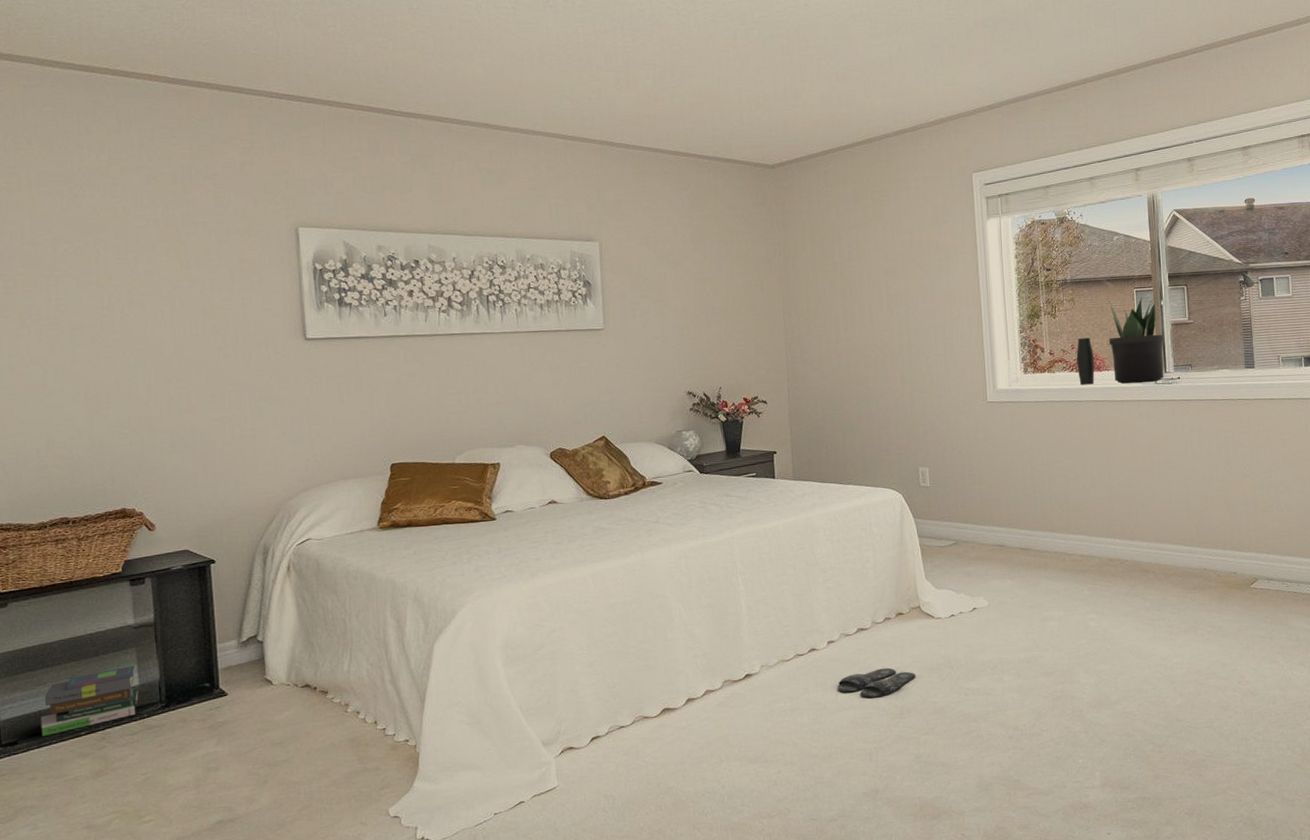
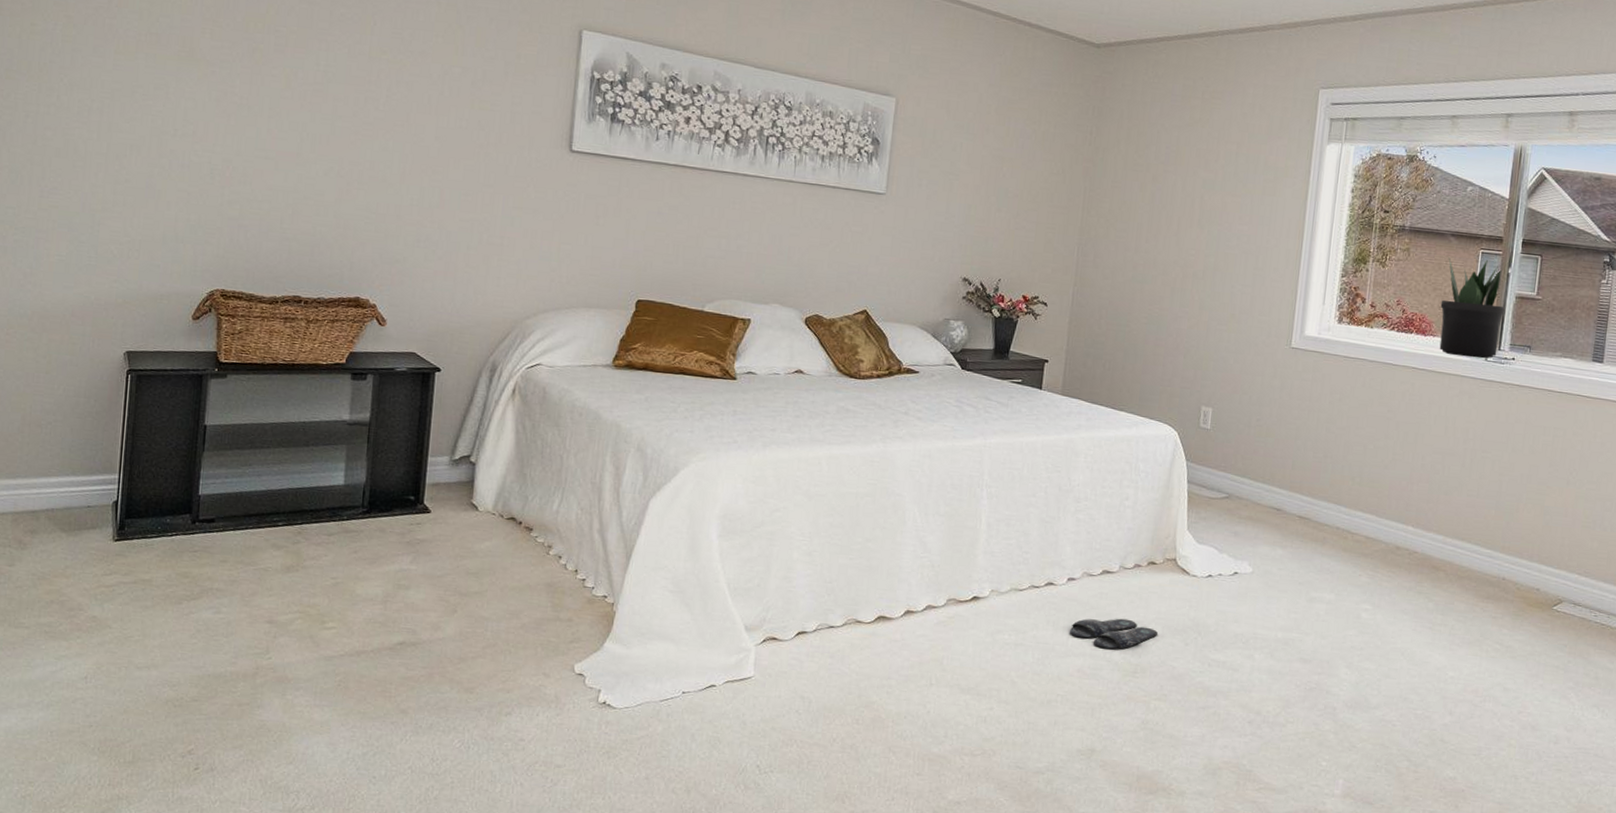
books: present [40,665,139,737] -> none [239,462,343,520]
vase: present [1076,337,1095,385] -> none [1399,294,1421,349]

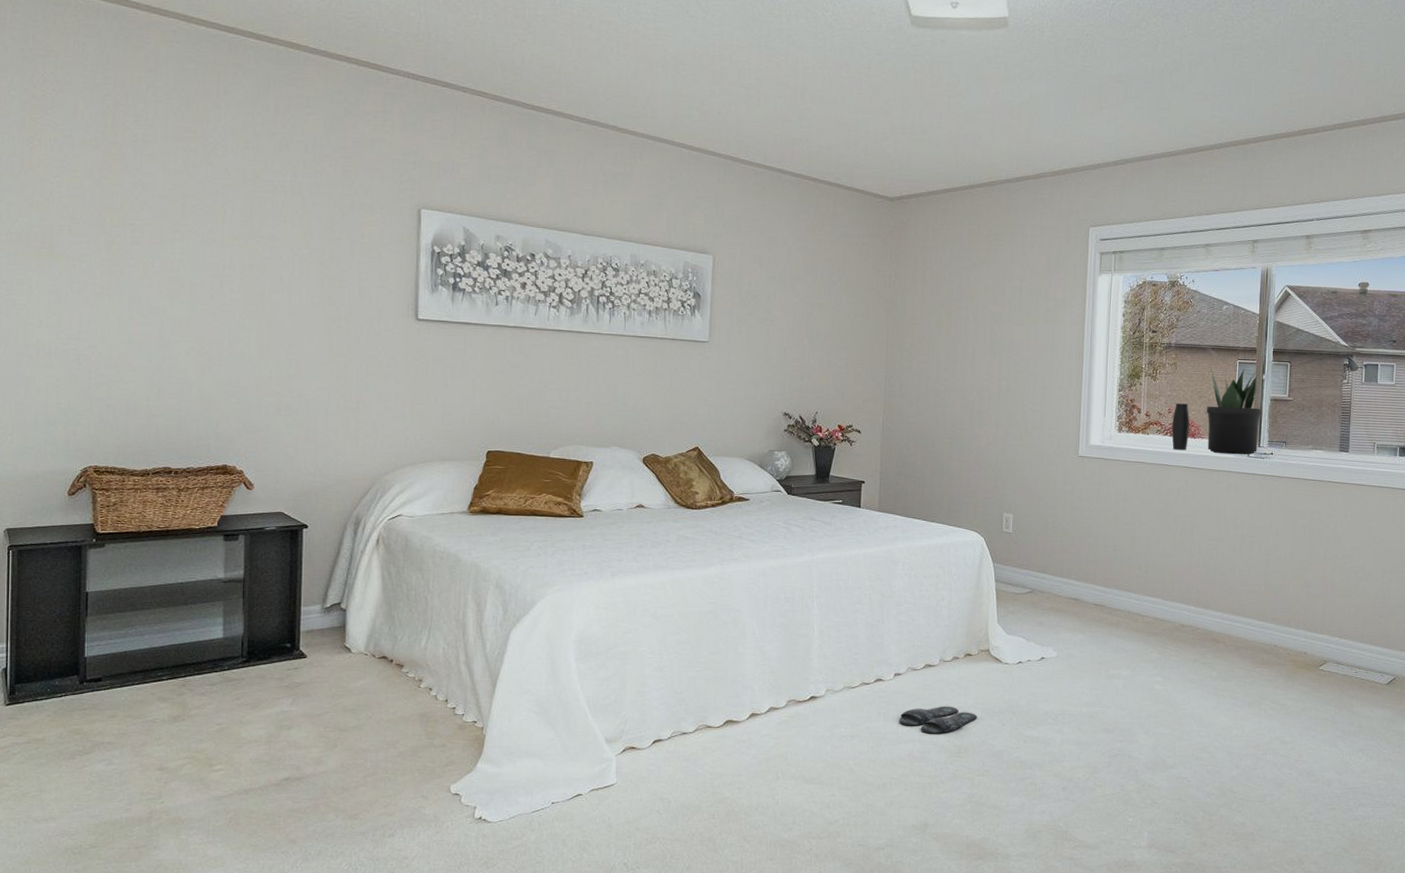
vase: none [1399,294,1421,349] -> present [1172,403,1190,451]

